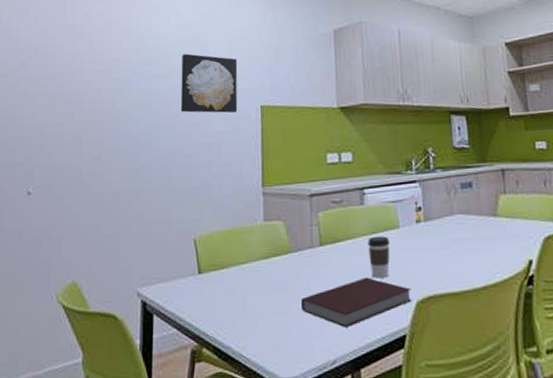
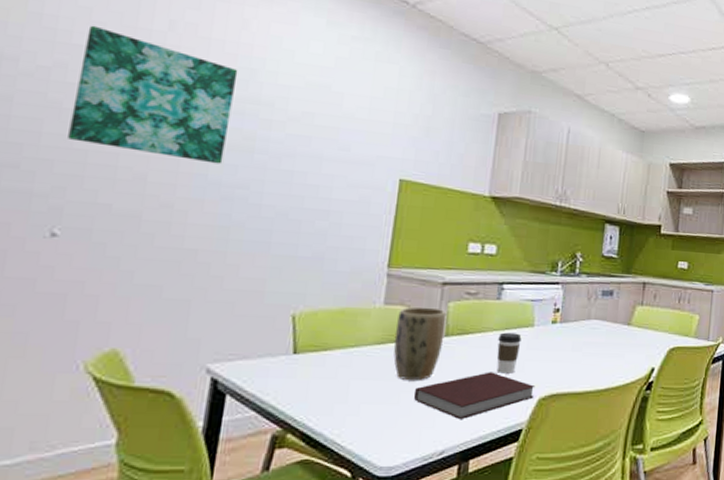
wall art: none [32,30,132,119] -> present [68,25,238,164]
wall art: present [180,53,238,114] -> none [295,101,379,182]
plant pot: none [276,219,319,291] -> present [393,306,447,380]

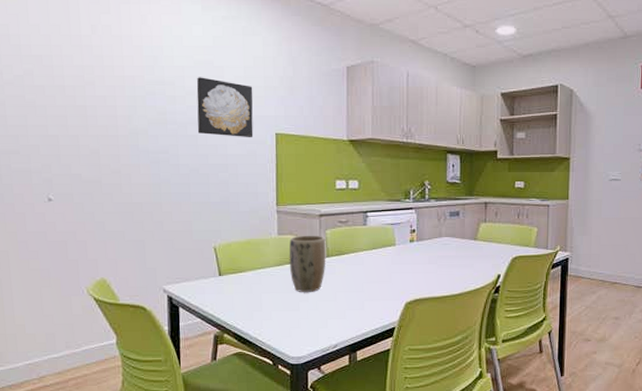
wall art: present [68,25,238,164] -> none [40,38,147,136]
wall art: none [295,101,379,182] -> present [196,77,254,138]
notebook: present [413,372,536,419] -> none [309,283,402,320]
coffee cup: present [496,332,522,374] -> none [368,251,387,284]

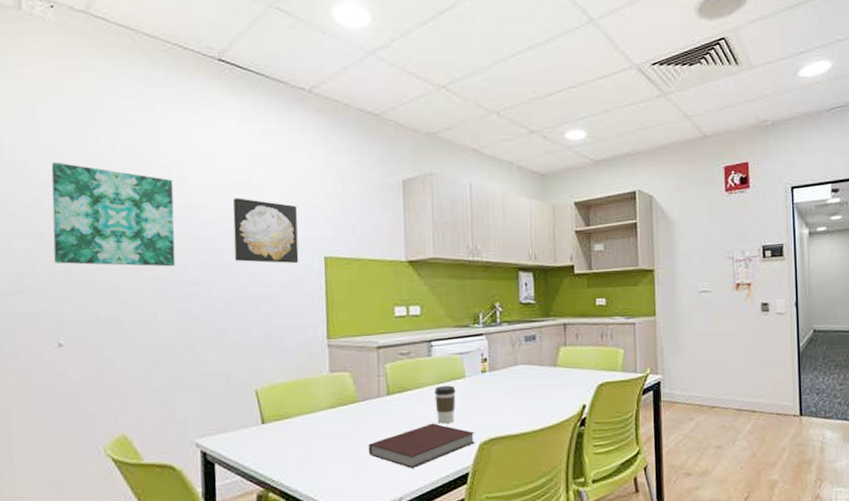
wall art: none [40,38,147,136] -> present [51,161,176,267]
plant pot: present [289,235,326,292] -> none [343,370,387,438]
notebook: none [309,283,402,320] -> present [368,423,476,468]
coffee cup: none [368,251,387,284] -> present [434,385,456,424]

